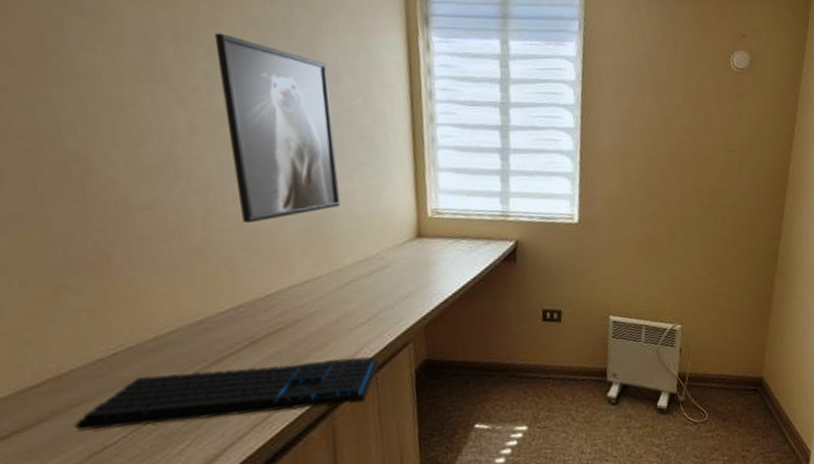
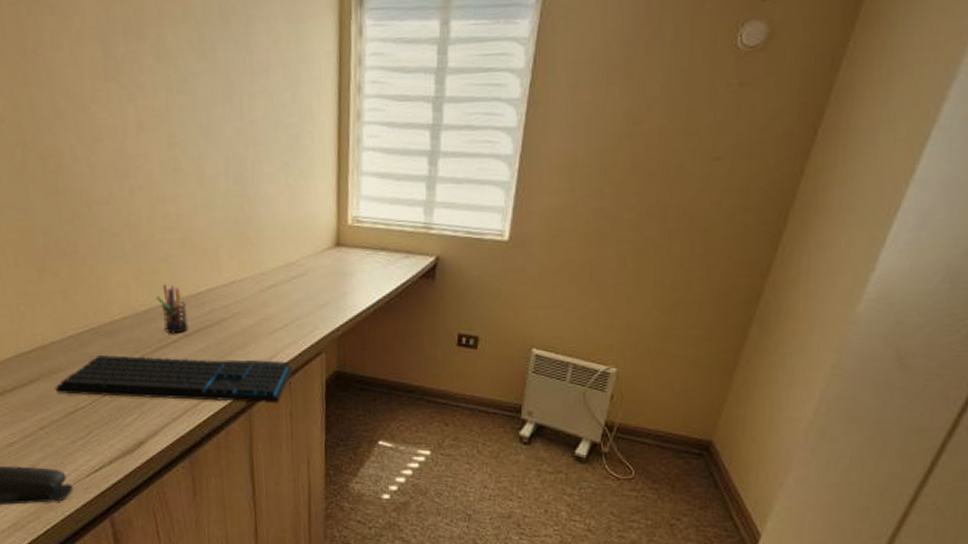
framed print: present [214,33,341,224] -> none [158,26,265,222]
pen holder: none [214,290,255,343] -> present [156,285,188,334]

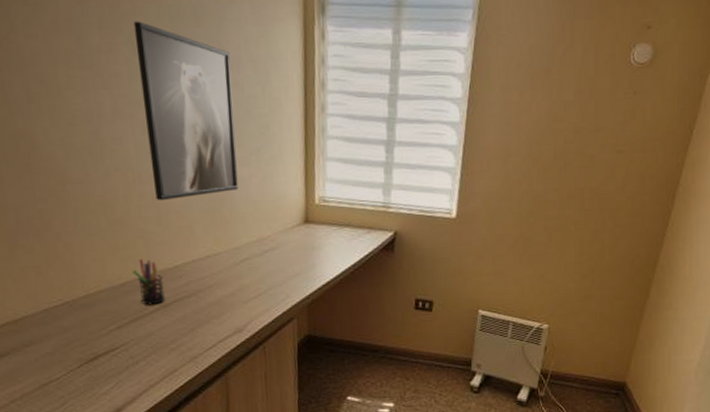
keyboard: present [55,355,293,404] -> none [28,327,267,367]
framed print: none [158,26,265,222] -> present [133,21,239,201]

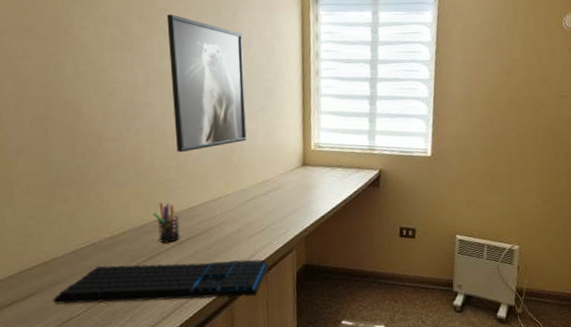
keyboard: none [28,327,267,367] -> present [53,259,269,305]

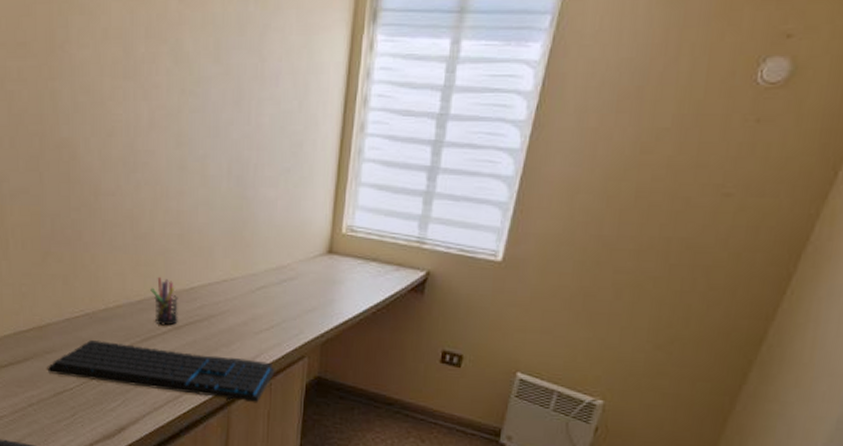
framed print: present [167,14,247,153] -> none [178,30,270,219]

